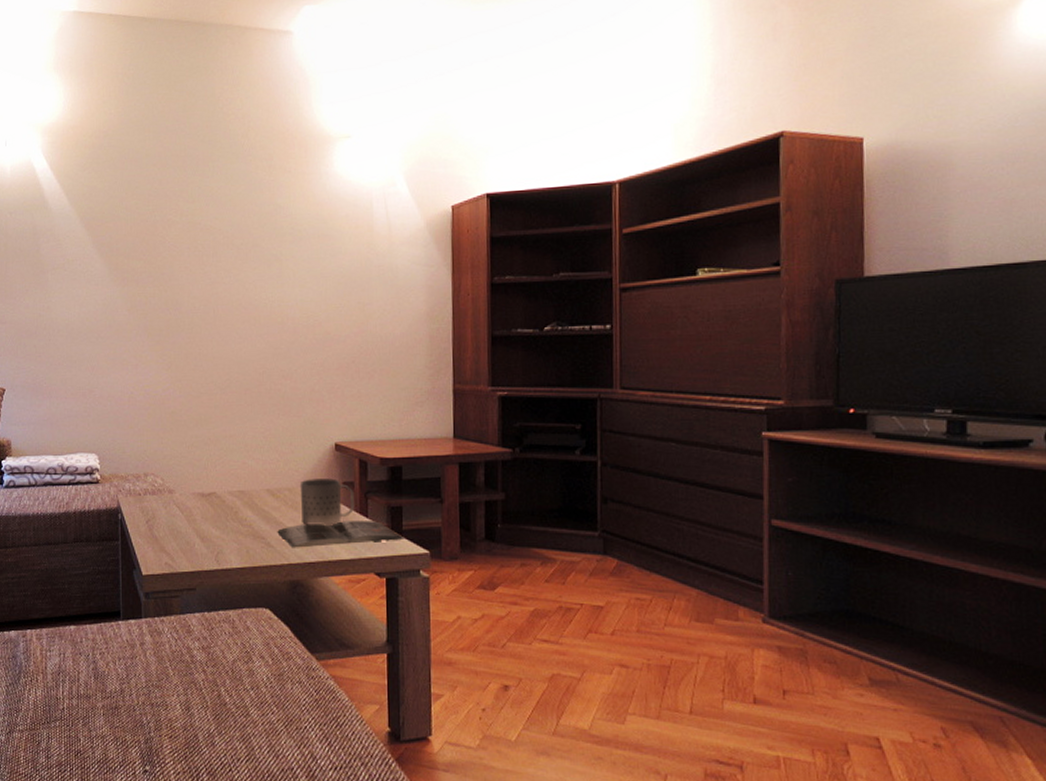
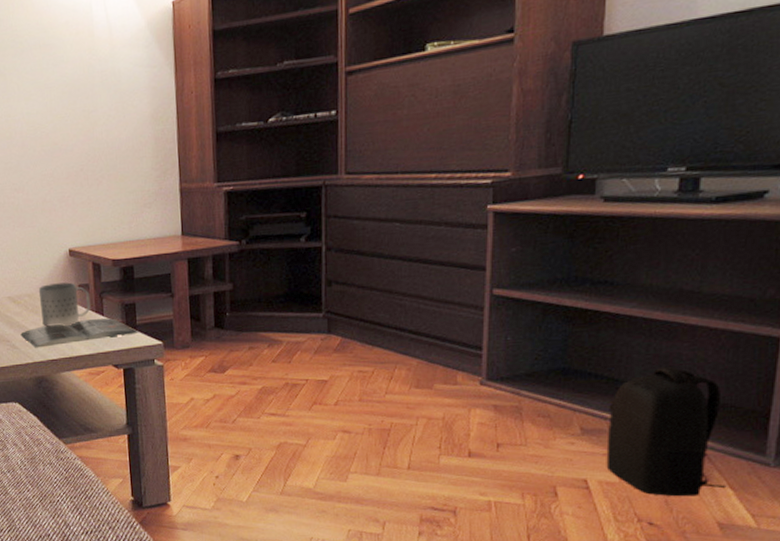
backpack: none [896,615,1024,764] -> present [606,366,727,497]

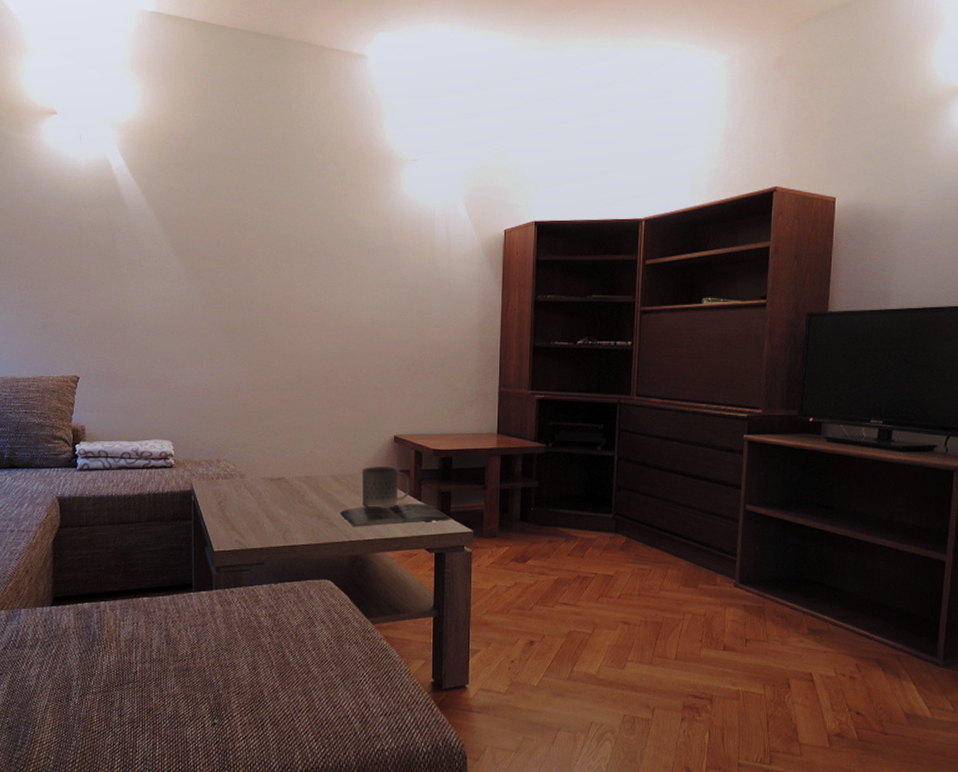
backpack: present [606,366,727,497] -> none [826,579,911,690]

